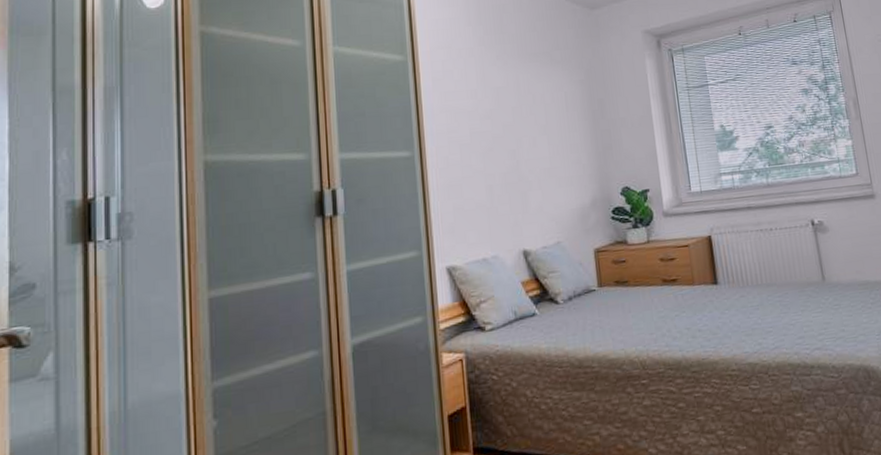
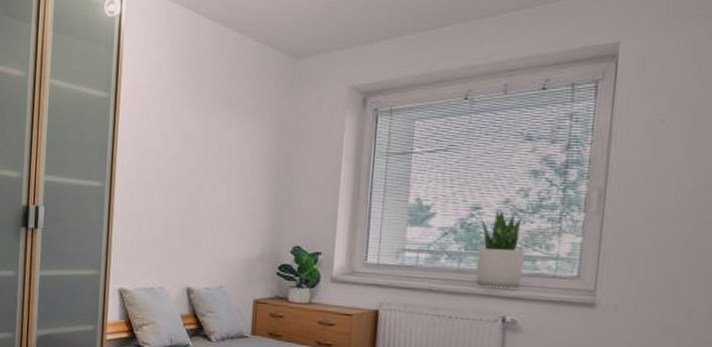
planter: none [775,126,818,197] -> present [476,211,524,289]

